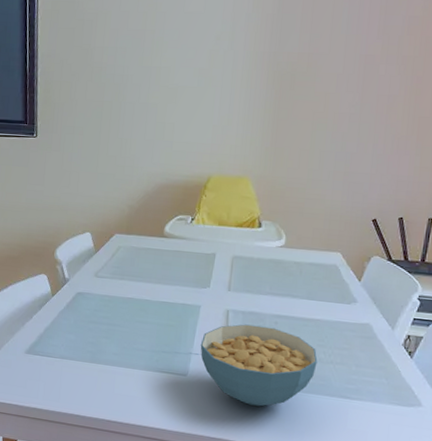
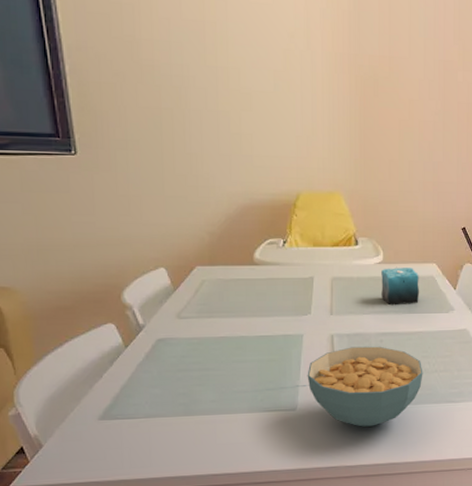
candle: none [280,252,321,291] -> present [381,266,420,306]

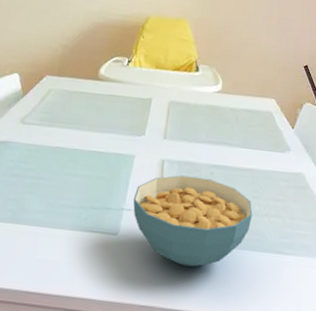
candle: present [381,266,420,306] -> none [216,97,257,139]

